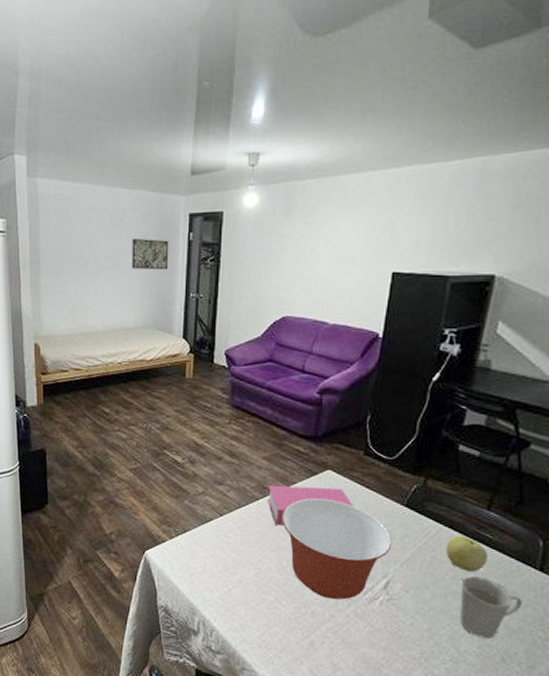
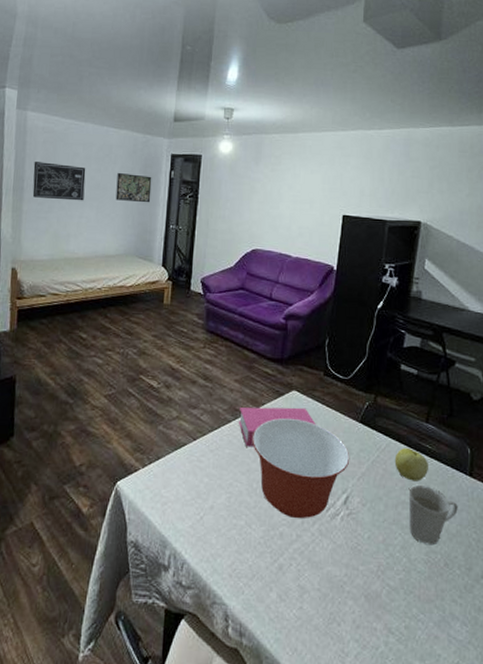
wall art: none [48,232,100,272] -> present [32,162,86,201]

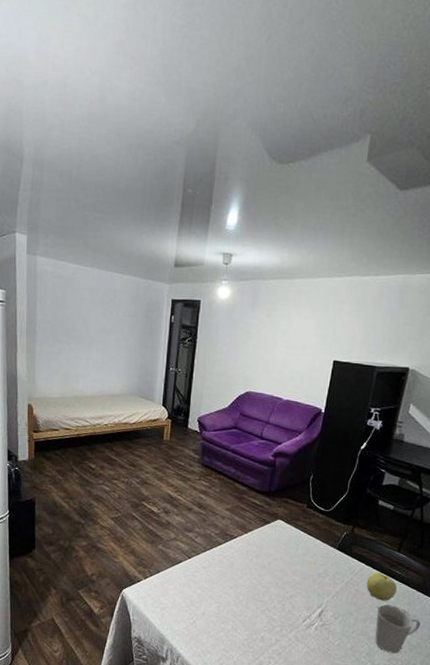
wall art: present [32,162,86,201] -> none [44,305,92,344]
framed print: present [115,172,152,203] -> none [120,316,154,347]
book: present [238,407,316,447] -> none [228,532,297,566]
mixing bowl: present [251,418,350,518] -> none [239,543,327,627]

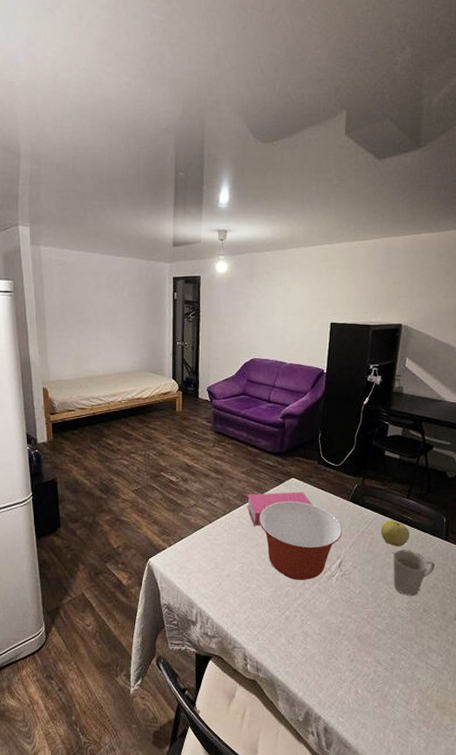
book: none [228,532,297,566] -> present [246,492,313,526]
mixing bowl: none [239,543,327,627] -> present [258,500,343,580]

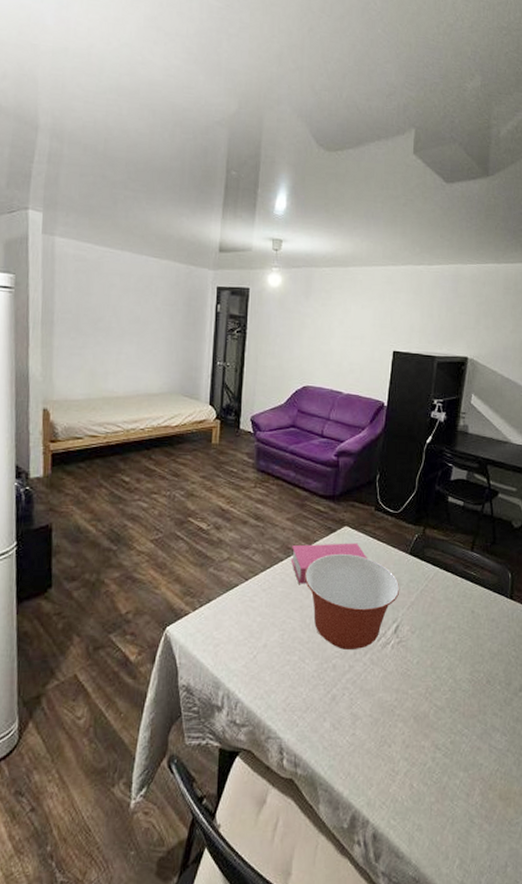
apple: present [380,520,409,547] -> none [442,576,473,607]
mug: present [393,550,435,596] -> none [454,610,499,666]

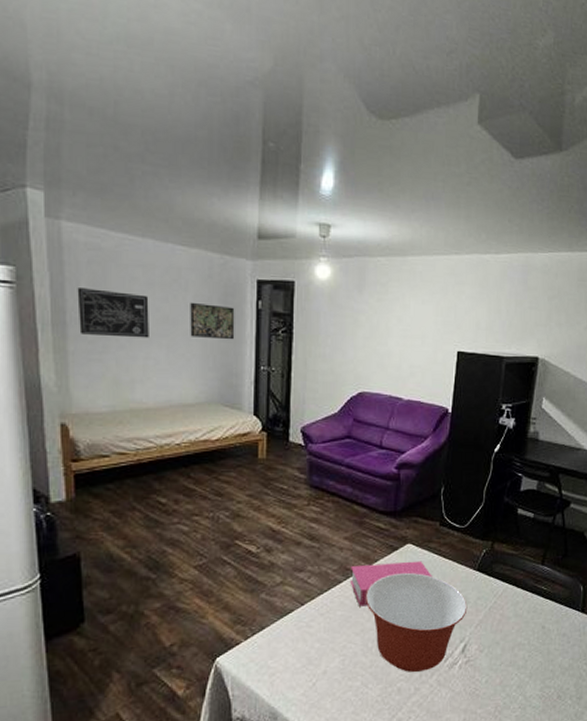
wall art: none [64,293,124,336] -> present [77,288,149,338]
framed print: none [157,305,197,339] -> present [190,302,235,340]

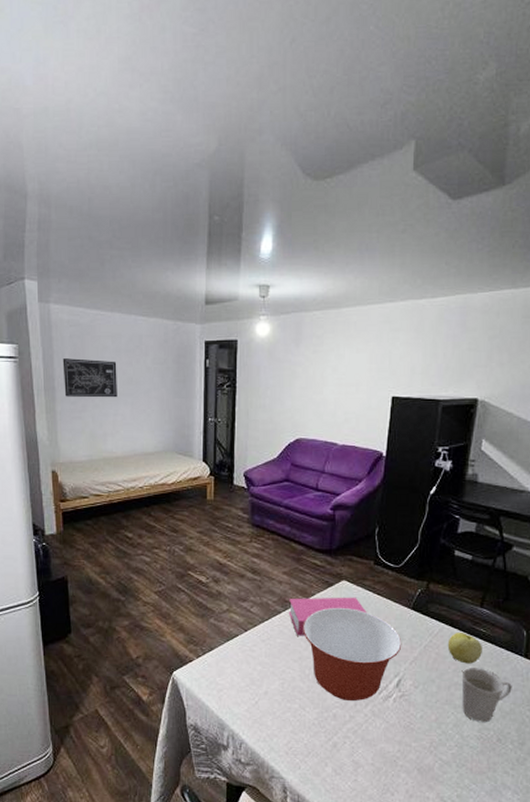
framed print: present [190,302,235,340] -> none [150,364,187,396]
apple: none [511,591,543,623] -> present [447,633,482,664]
mug: none [524,626,571,681] -> present [461,668,512,723]

